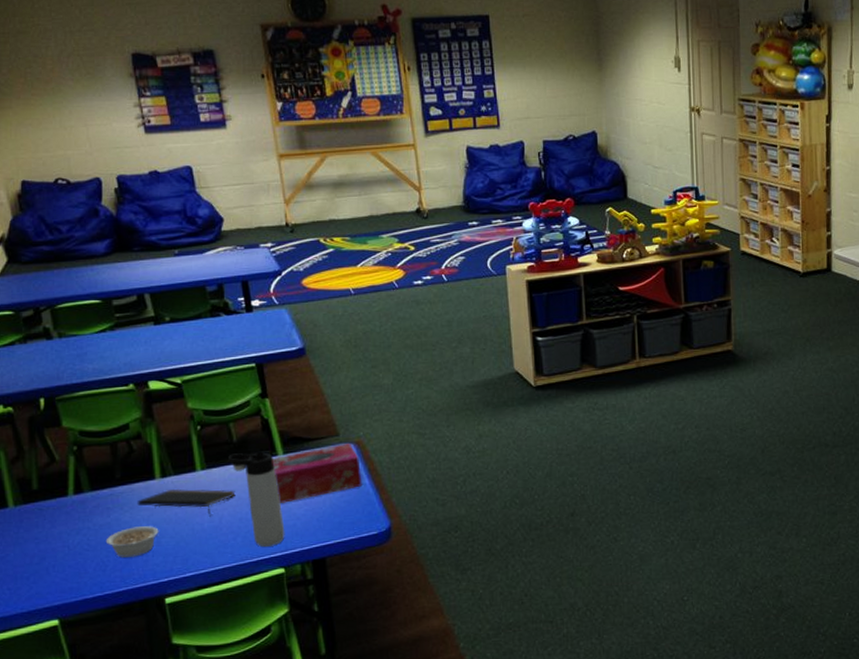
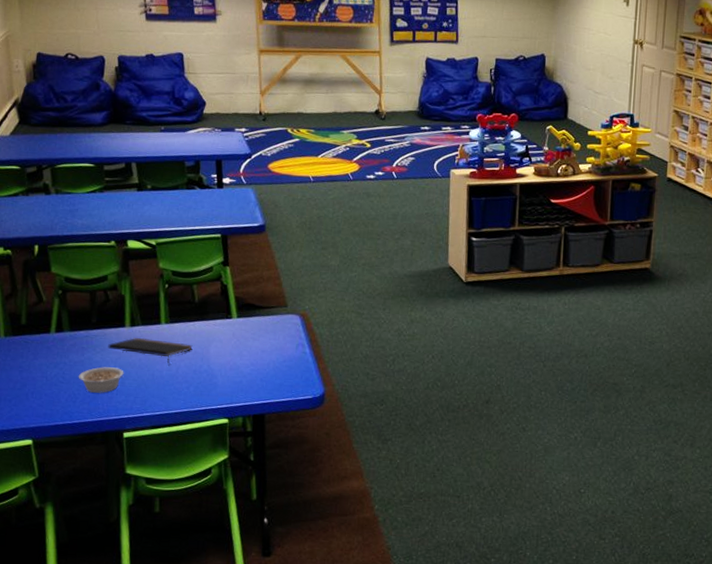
thermos bottle: present [228,451,285,547] -> none [189,312,232,398]
tissue box: present [272,444,362,503] -> none [226,314,304,361]

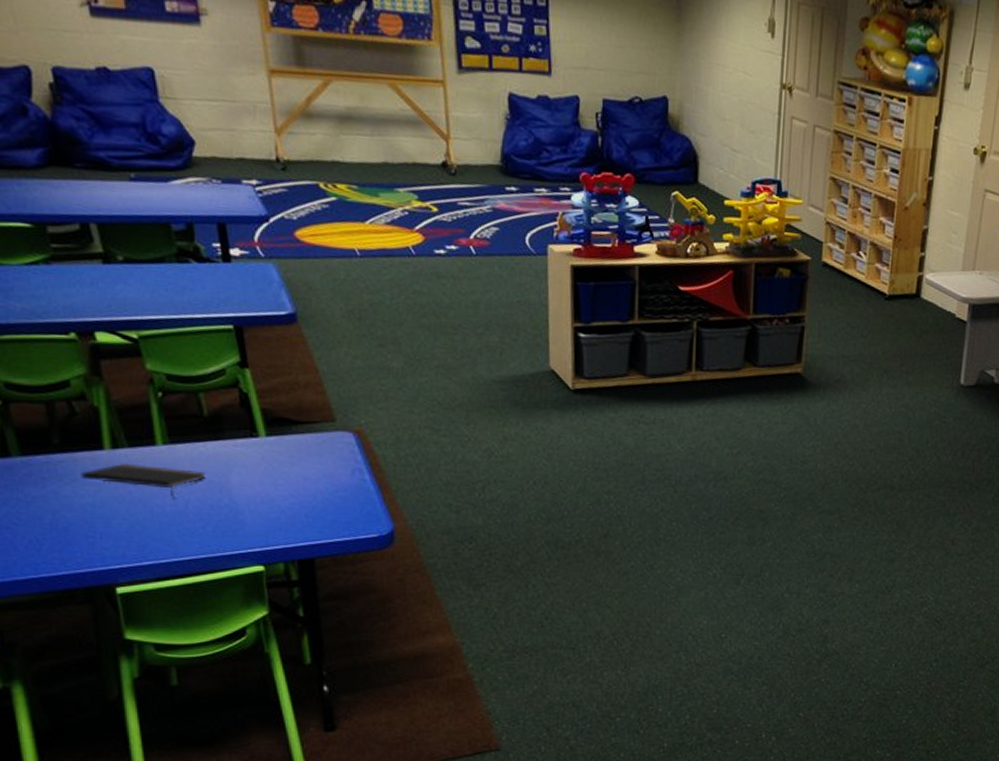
legume: present [78,367,124,393] -> none [40,503,109,537]

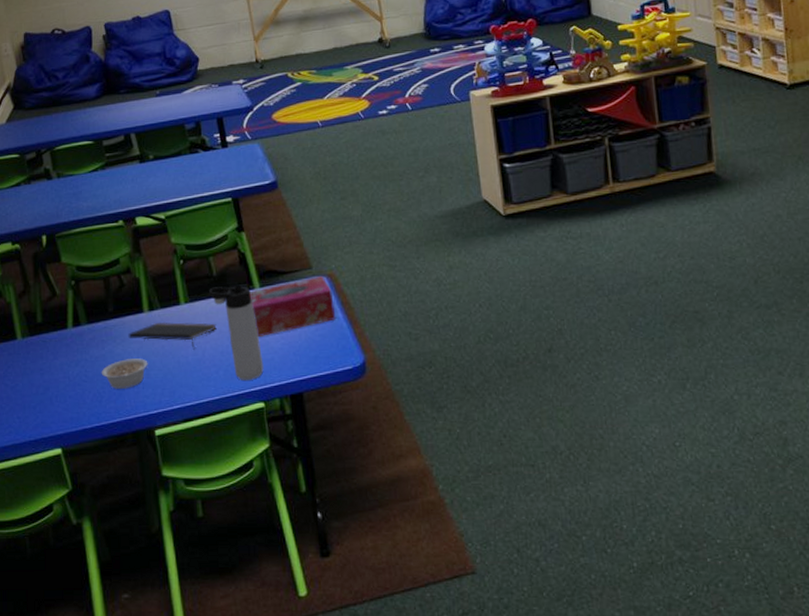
legume: none [40,503,109,537] -> present [101,358,148,389]
thermos bottle: none [197,429,266,540] -> present [209,284,264,380]
tissue box: none [252,431,362,492] -> present [249,276,336,337]

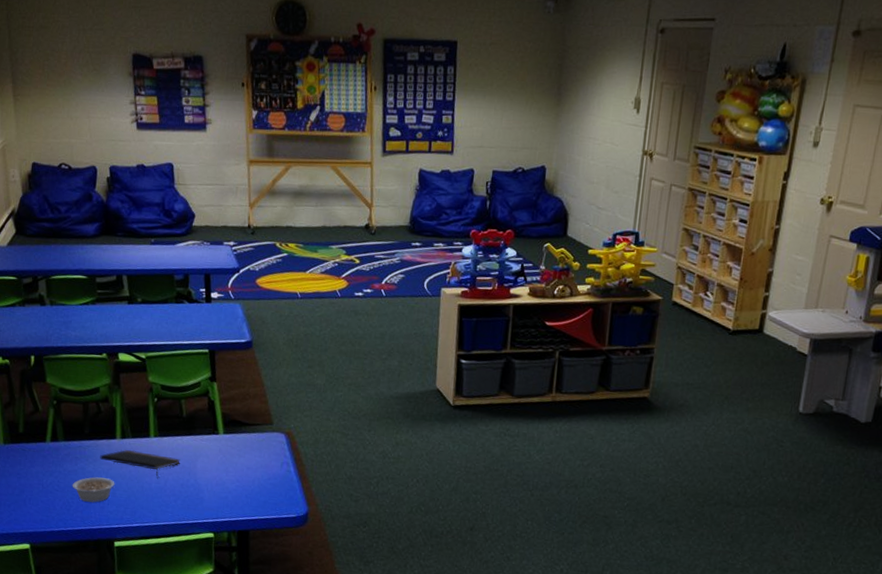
thermos bottle: present [209,284,264,380] -> none [177,427,218,513]
tissue box: present [249,276,336,337] -> none [213,432,288,477]

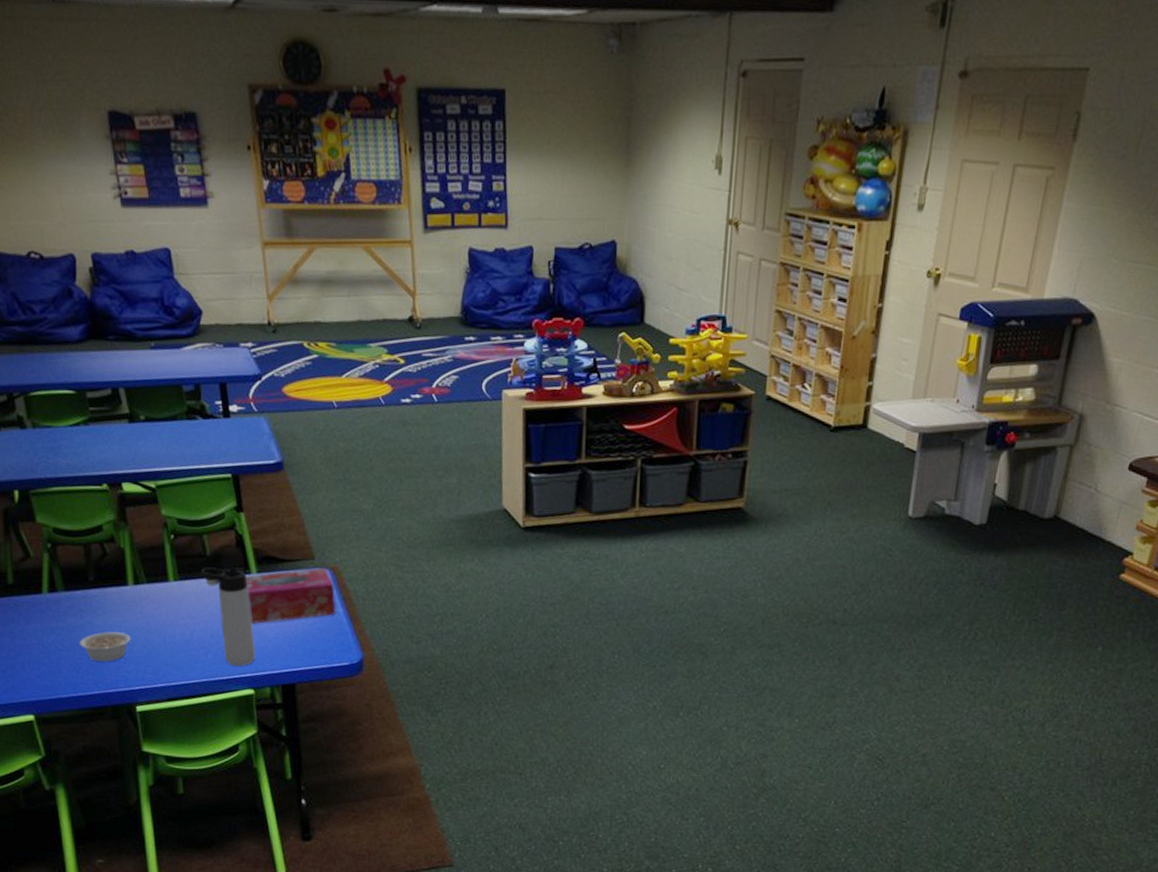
notepad: present [100,450,180,476] -> none [110,597,208,627]
thermos bottle: none [177,427,218,513] -> present [201,567,256,666]
tissue box: none [213,432,288,477] -> present [245,568,336,624]

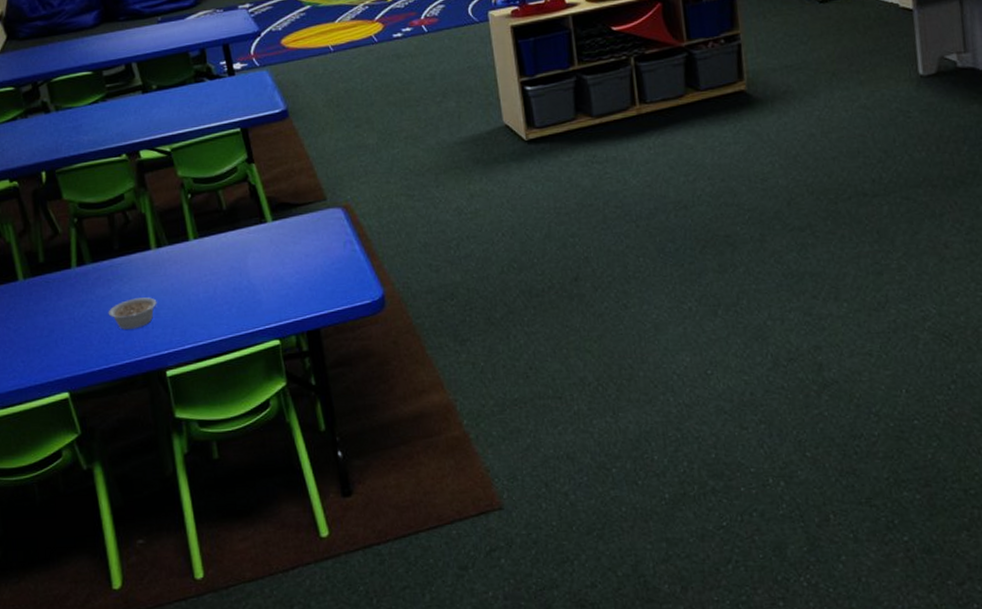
thermos bottle: present [201,567,256,666] -> none [219,218,279,318]
tissue box: present [245,568,336,624] -> none [261,208,353,272]

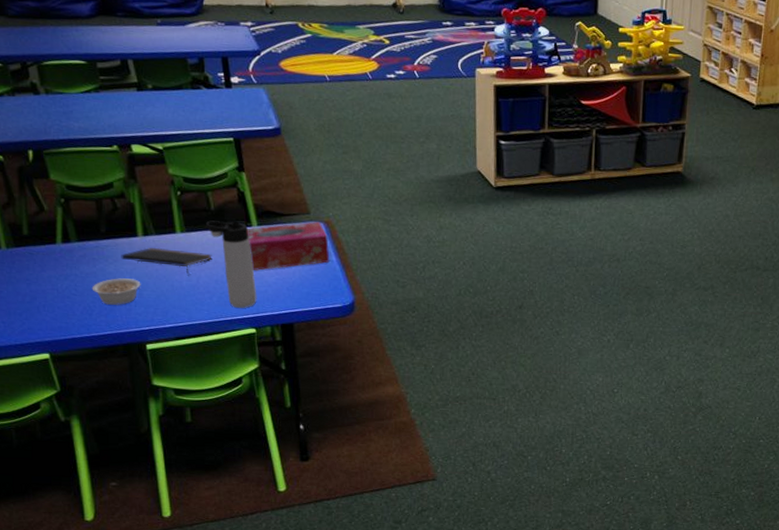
notepad: none [135,258,228,284] -> present [121,247,212,274]
thermos bottle: none [219,218,279,318] -> present [206,220,257,308]
tissue box: none [261,208,353,272] -> present [247,222,330,271]

